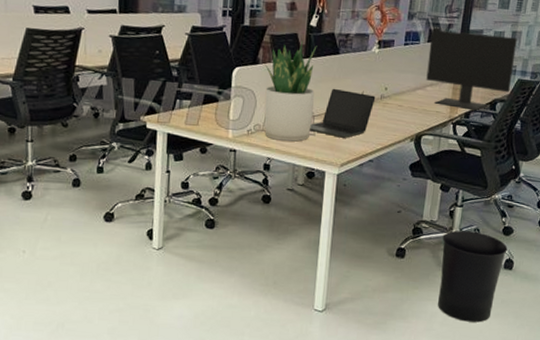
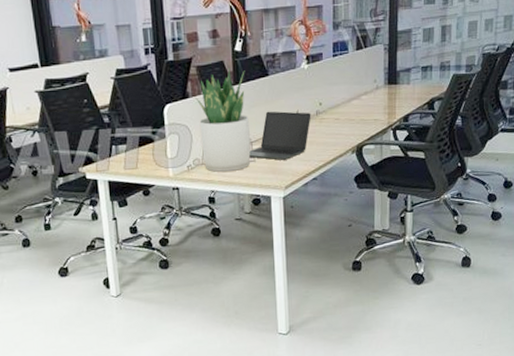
computer monitor: present [426,29,517,111] -> none [358,32,448,113]
waste bin: present [438,230,508,323] -> none [396,234,463,325]

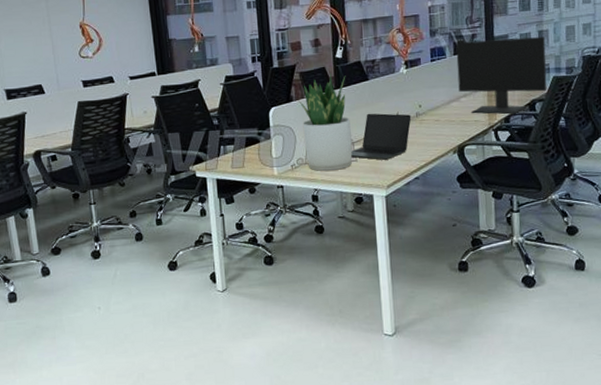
computer monitor: none [358,32,448,113] -> present [455,37,547,114]

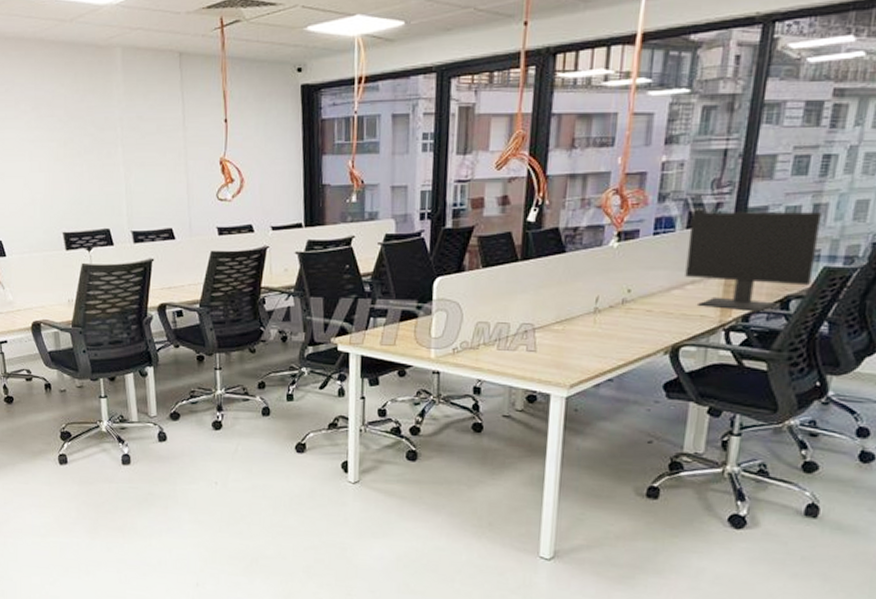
planter: present [299,74,353,171] -> none [472,241,537,360]
laptop: present [351,113,412,160] -> none [529,294,615,354]

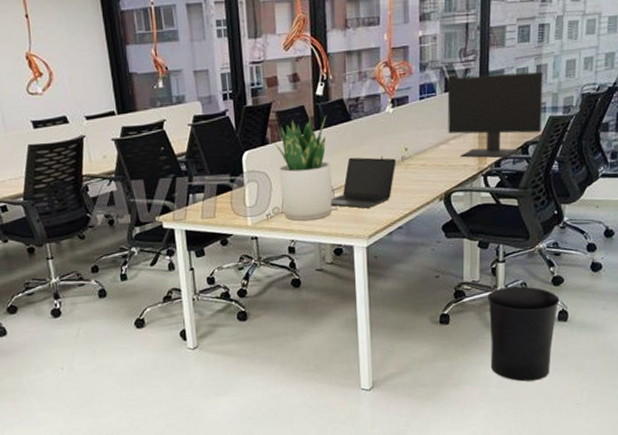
planter: none [472,241,537,360] -> present [275,113,332,221]
laptop: none [529,294,615,354] -> present [331,157,396,209]
waste bin: none [706,465,810,584] -> present [487,286,560,382]

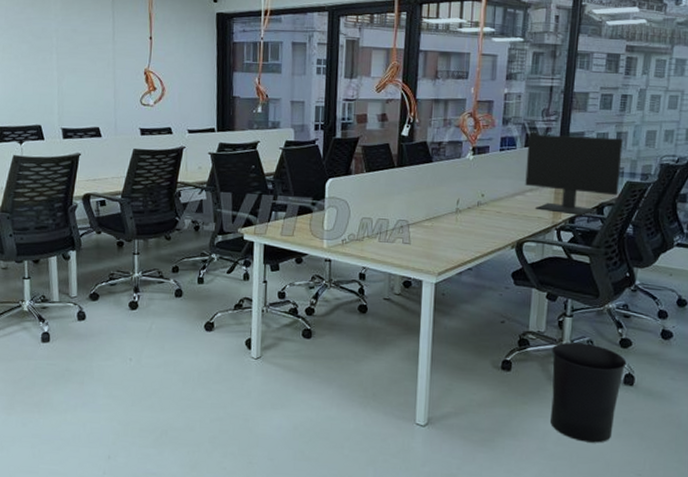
planter: present [275,113,332,221] -> none [357,151,410,251]
laptop: present [331,157,396,209] -> none [405,196,472,246]

